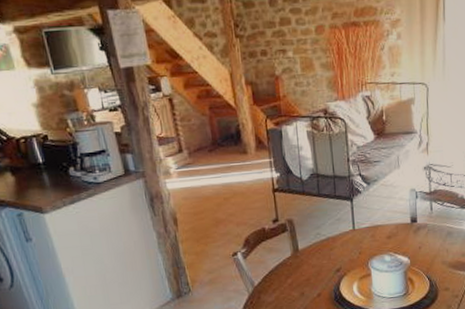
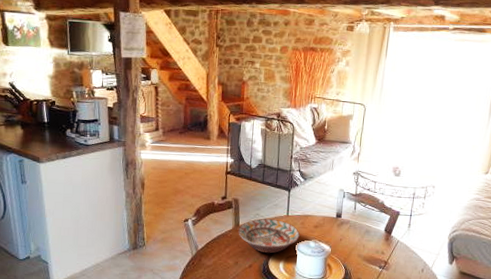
decorative bowl: none [298,236,372,277] -> present [238,219,300,254]

